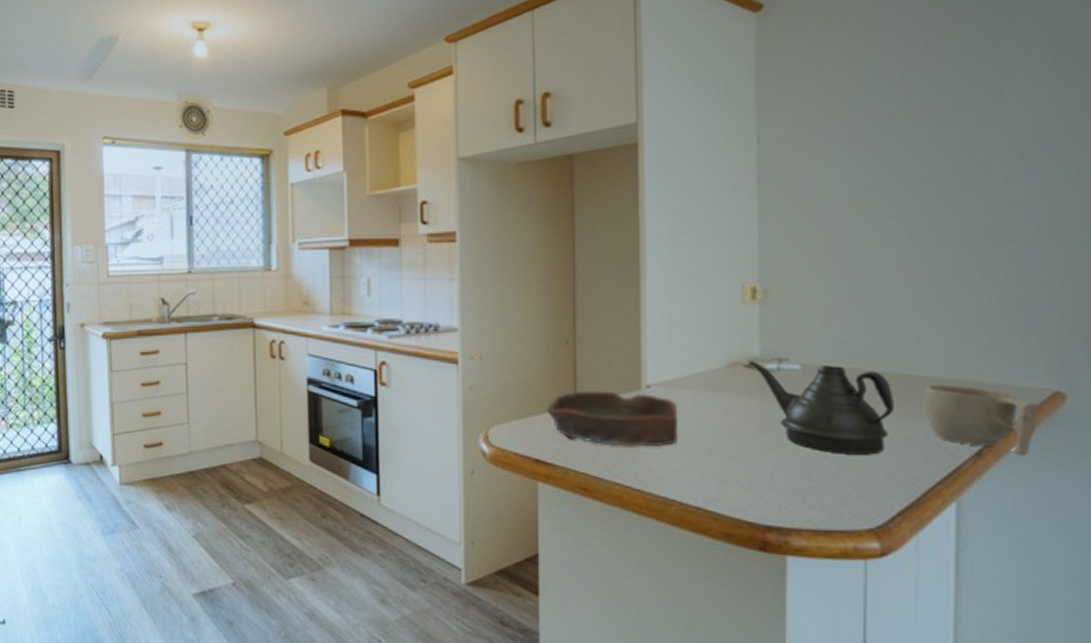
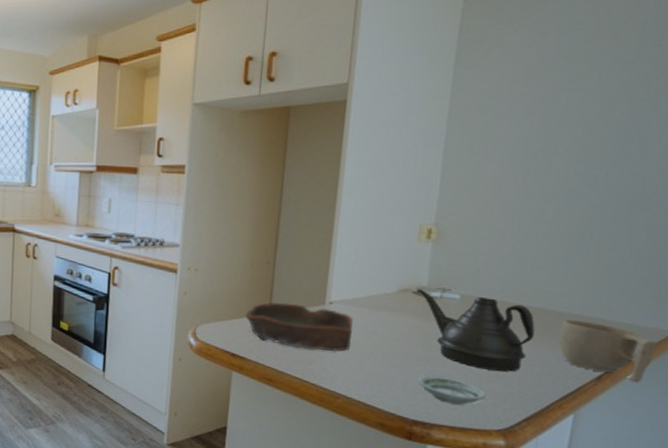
saucer: none [765,467,848,501] -> present [418,375,486,405]

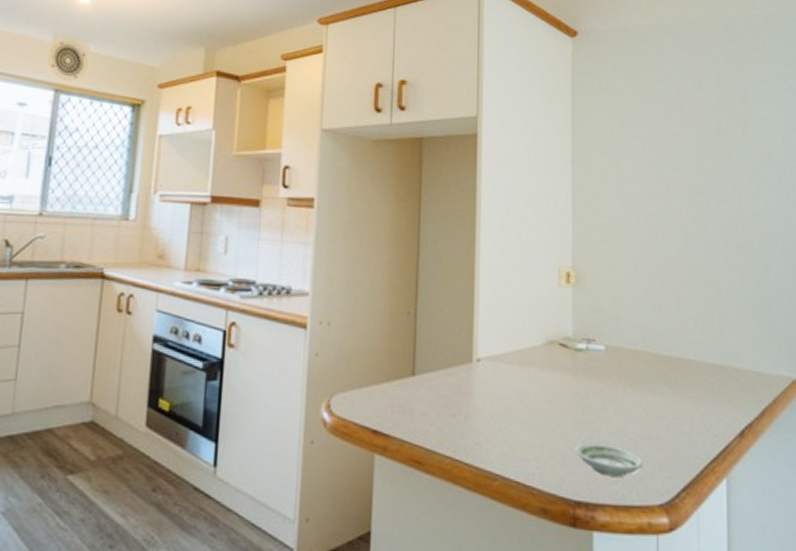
bowl: present [246,302,353,351] -> none [387,361,504,420]
teapot: present [416,289,535,372] -> none [563,340,677,433]
cup: present [558,319,657,383] -> none [700,369,784,437]

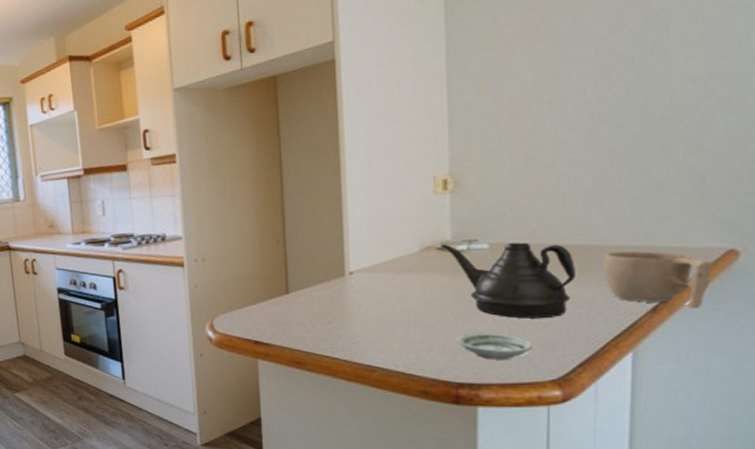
teapot: none [563,340,677,433] -> present [440,242,575,319]
cup: none [700,369,784,437] -> present [604,251,713,309]

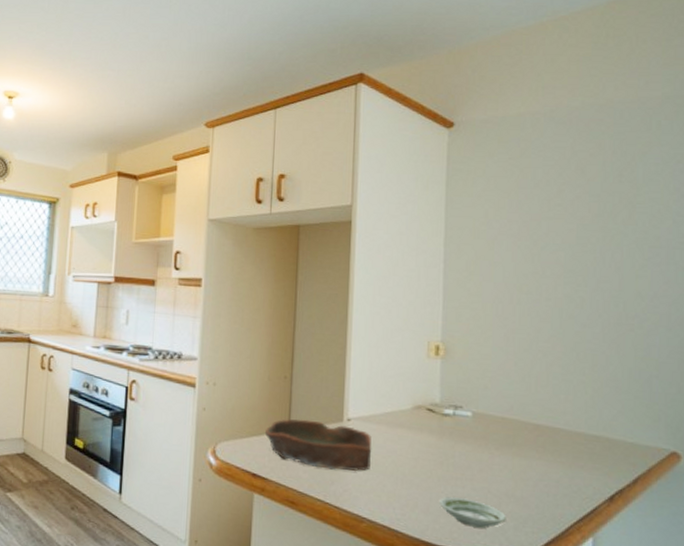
bowl: none [263,279,379,326] -> present [265,419,372,471]
teapot: present [440,242,575,319] -> none [430,405,545,493]
cup: present [604,251,713,309] -> none [569,437,659,504]

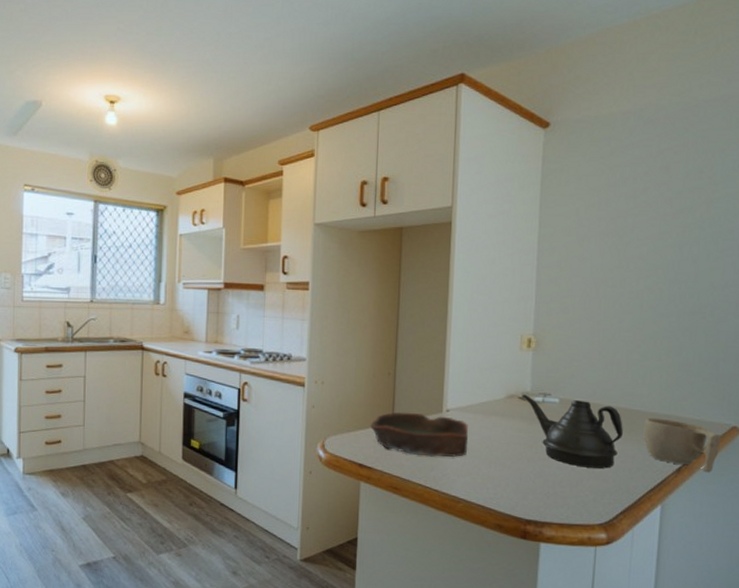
teapot: none [430,405,545,493] -> present [521,394,623,469]
saucer: present [440,497,506,529] -> none [528,476,587,502]
cup: none [569,437,659,504] -> present [643,417,722,473]

